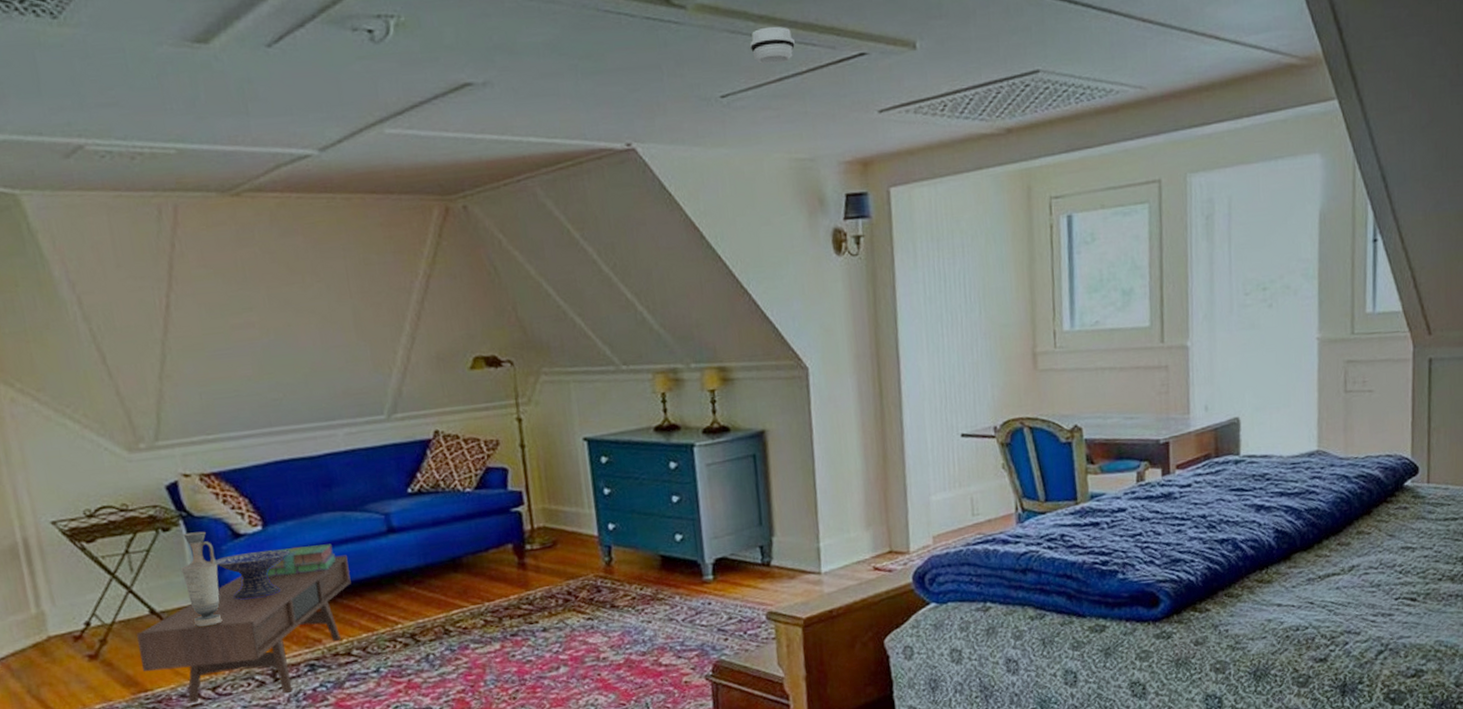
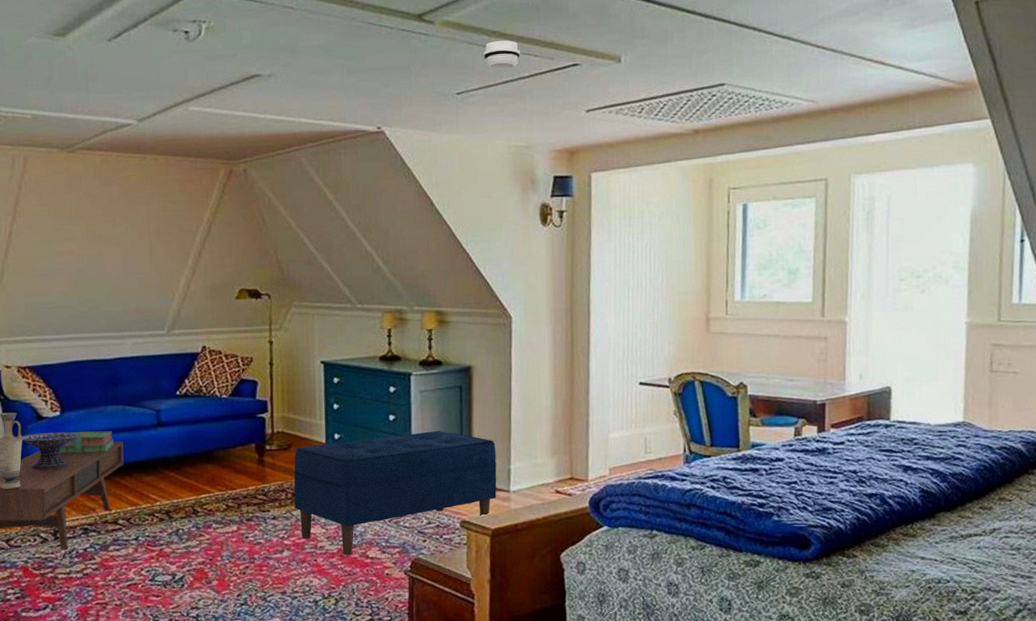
bench: none [561,509,806,666] -> present [293,431,497,556]

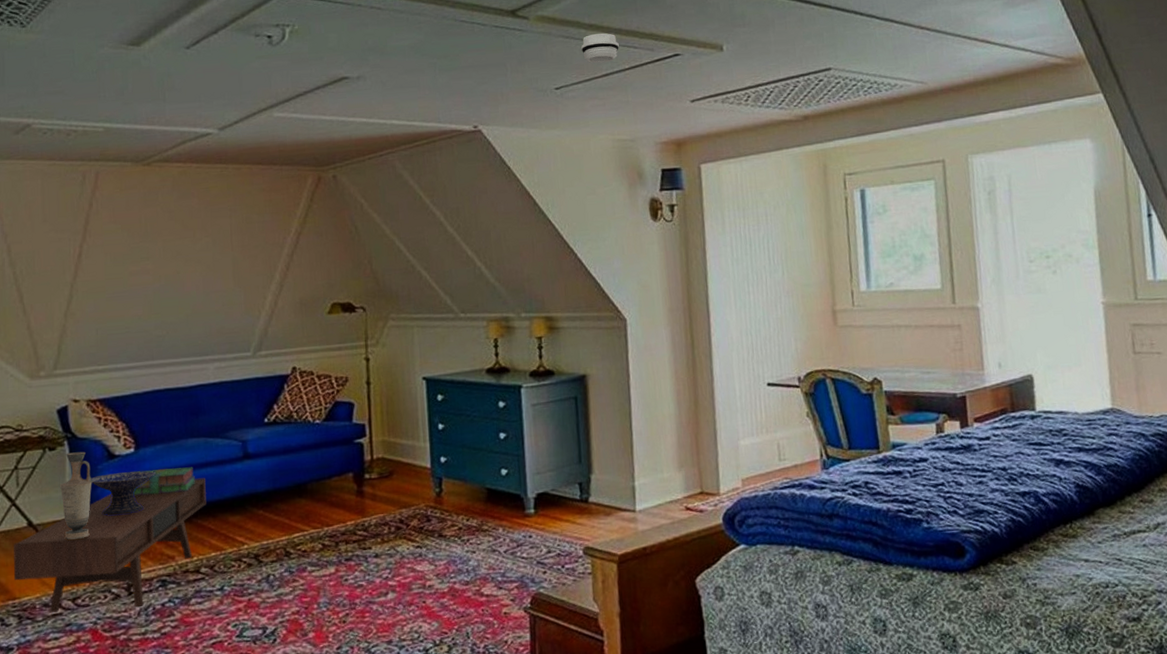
bench: present [293,431,497,556] -> none [396,447,622,595]

